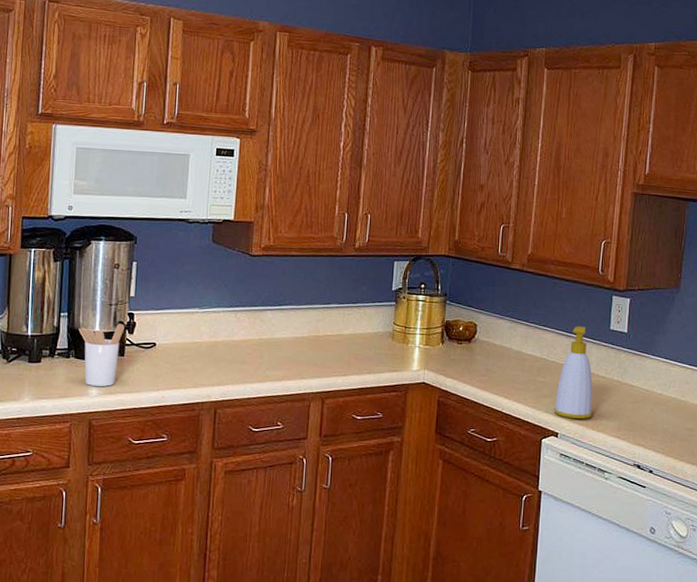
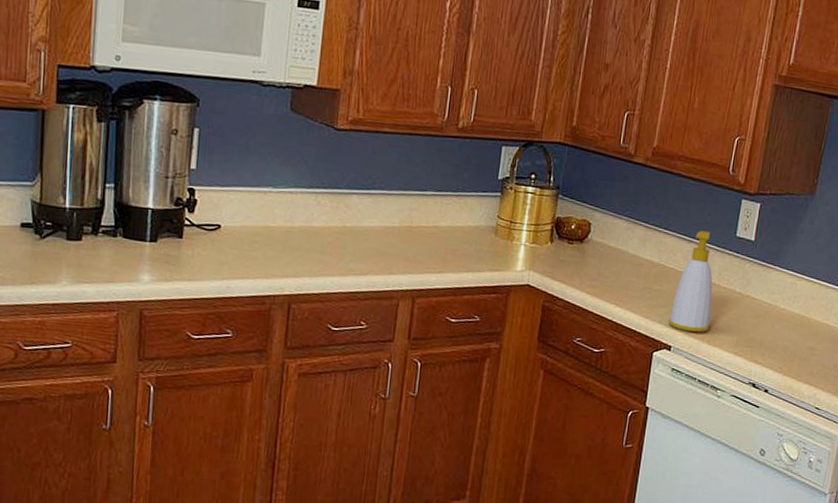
utensil holder: present [78,324,125,387] -> none [127,200,184,272]

